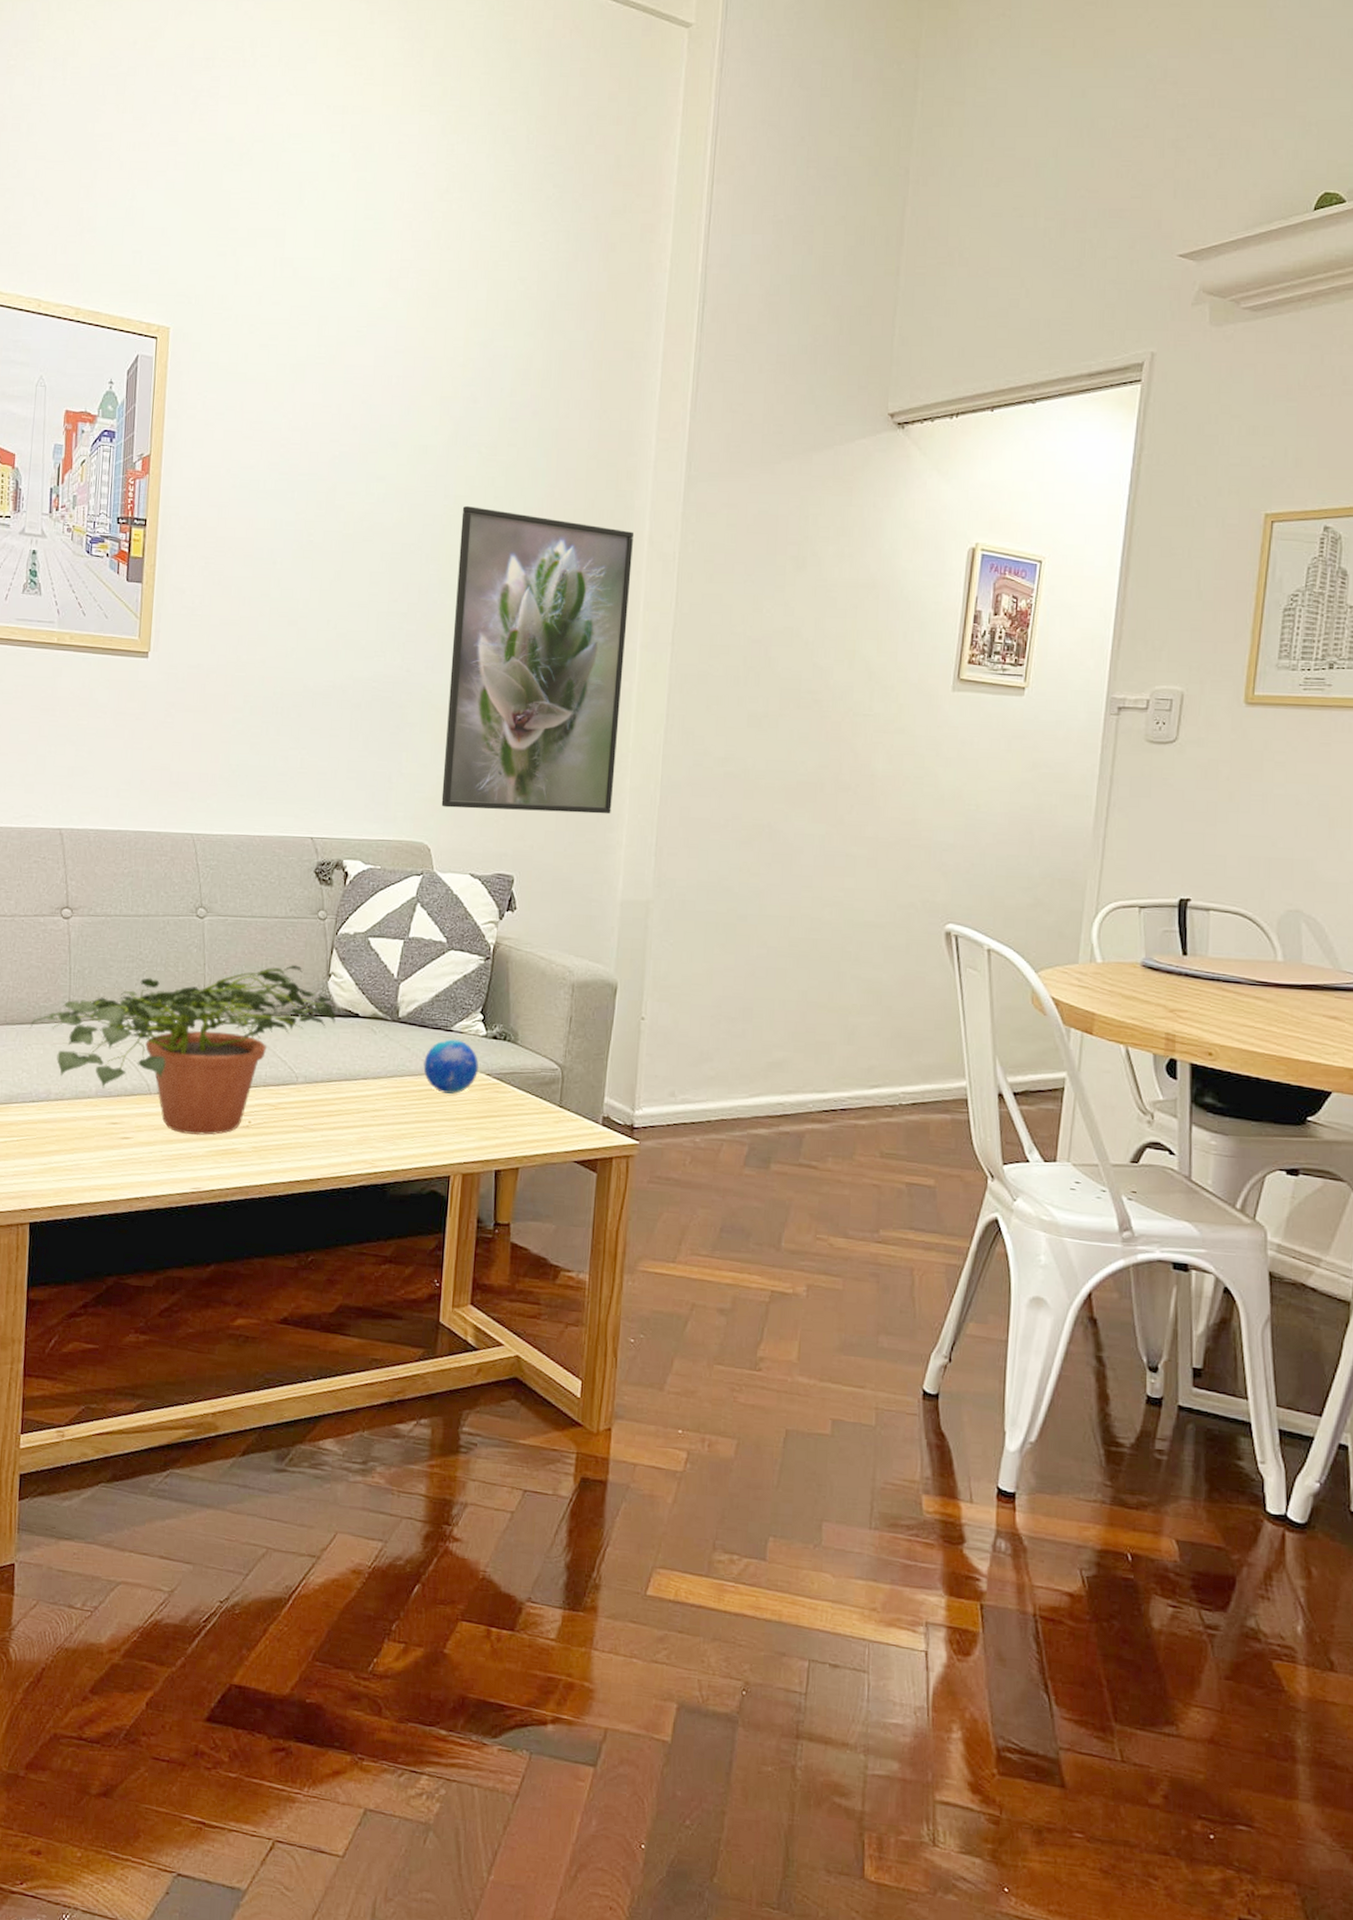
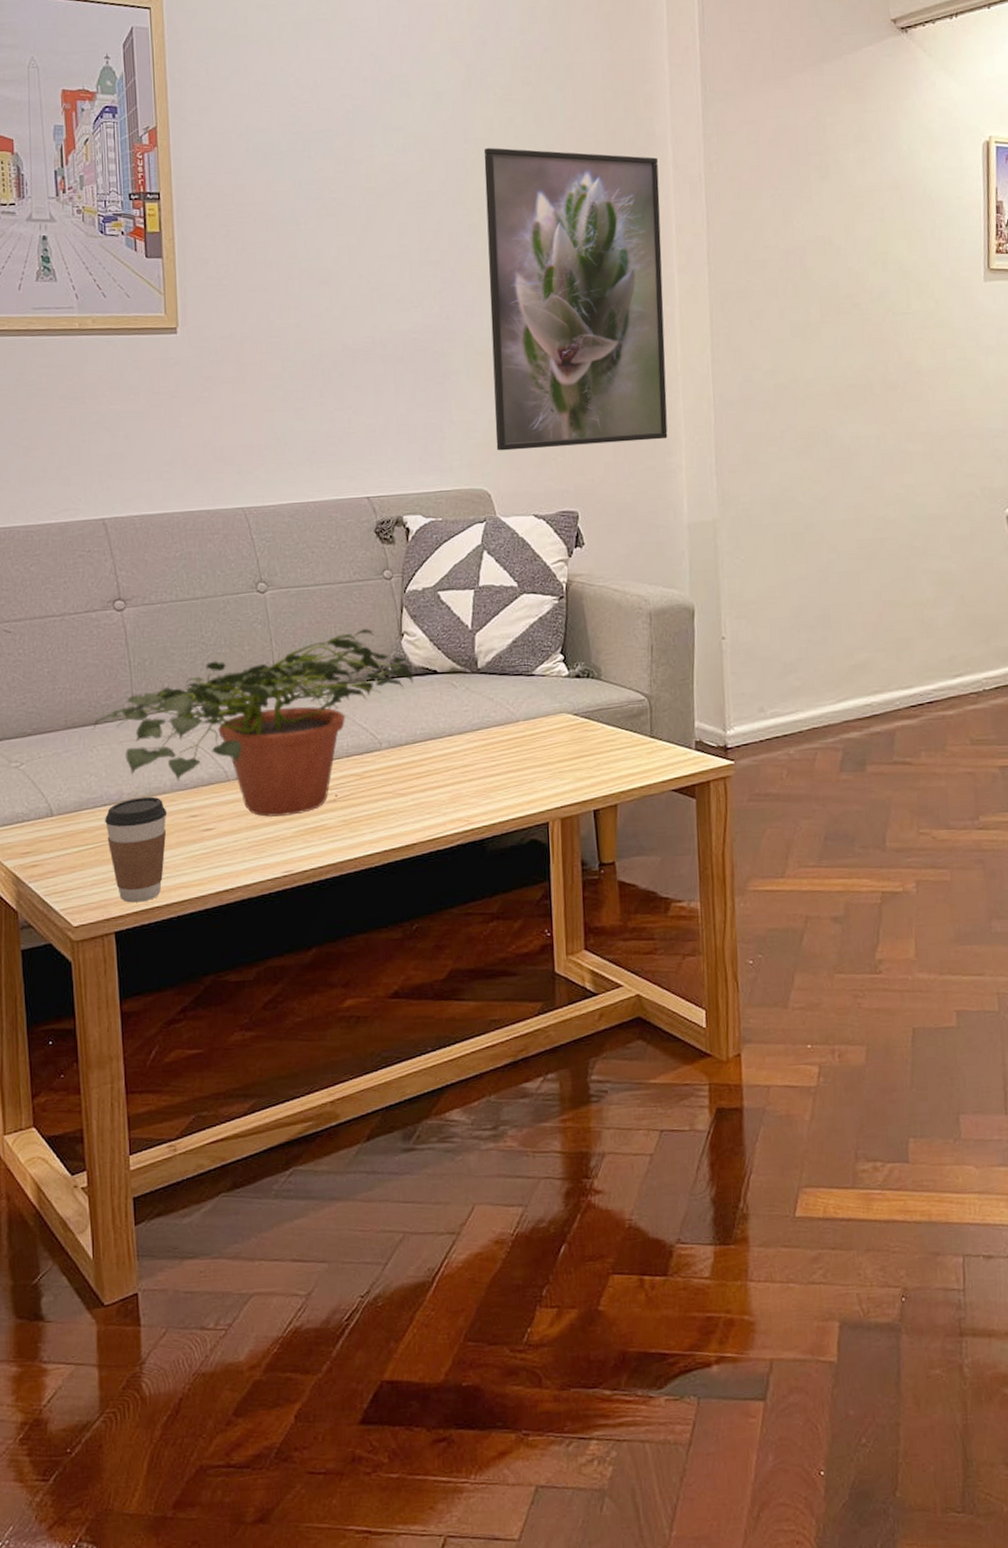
coffee cup: none [32,1098,90,1198] -> present [105,796,167,903]
decorative orb: present [423,1039,479,1094] -> none [508,683,565,739]

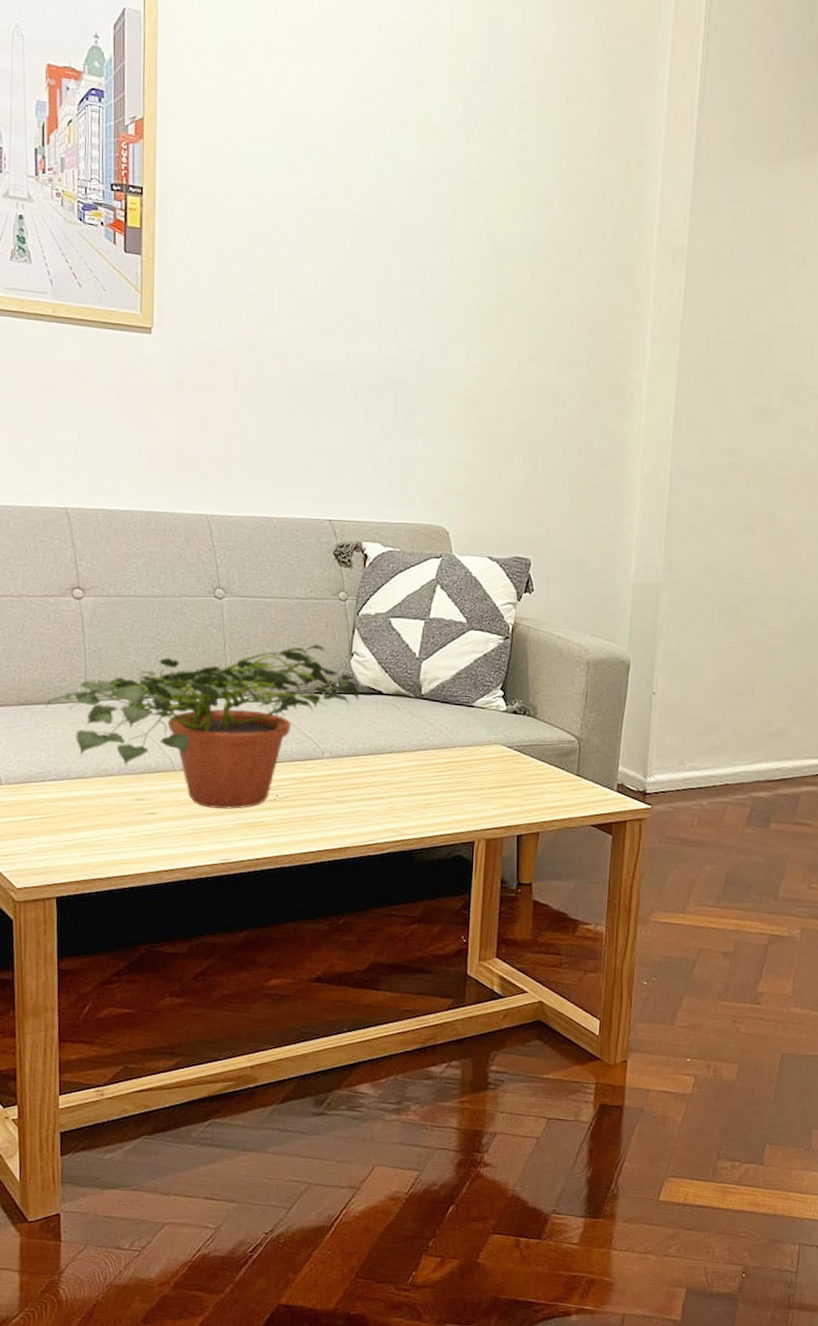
coffee cup: present [105,796,167,903] -> none [52,776,114,873]
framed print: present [483,147,668,451] -> none [458,189,645,501]

